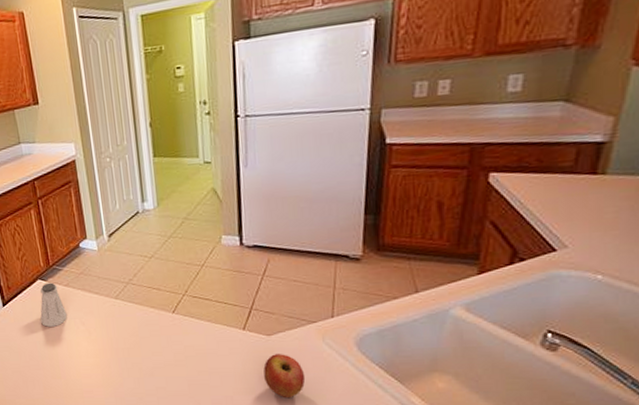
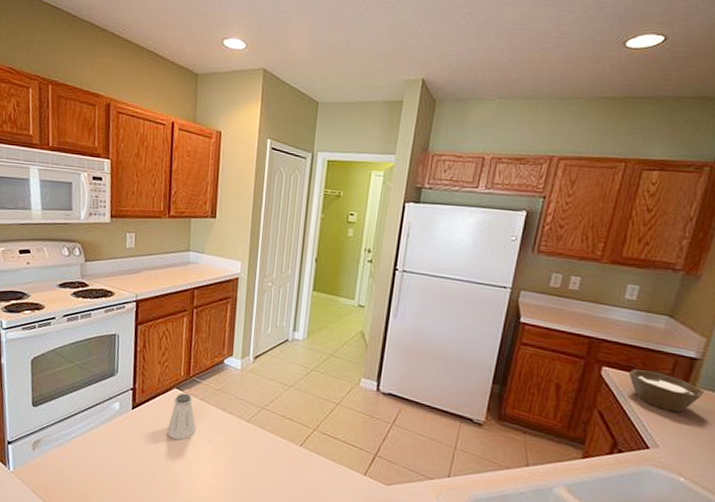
bowl: none [521,166,619,207] -> present [628,369,706,413]

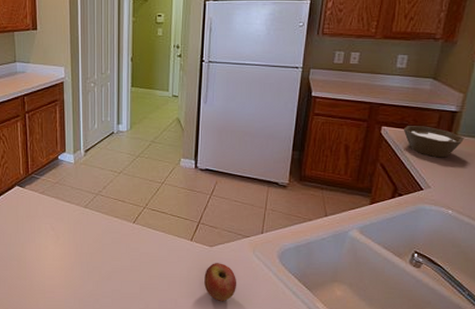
saltshaker: present [166,393,196,440] -> none [13,189,39,230]

